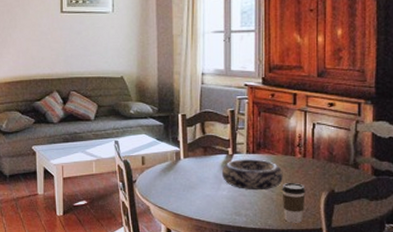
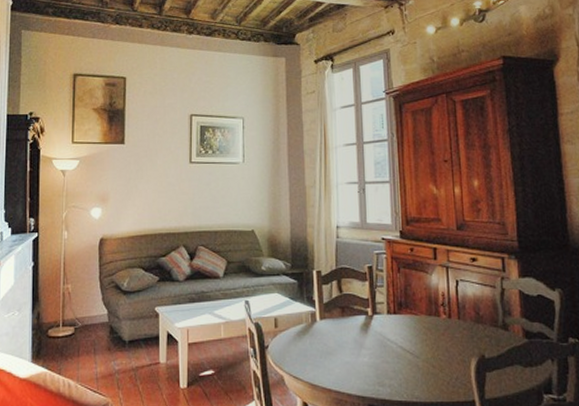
decorative bowl: present [221,159,283,191] -> none [361,320,428,357]
coffee cup: present [282,182,306,223] -> none [427,346,454,394]

